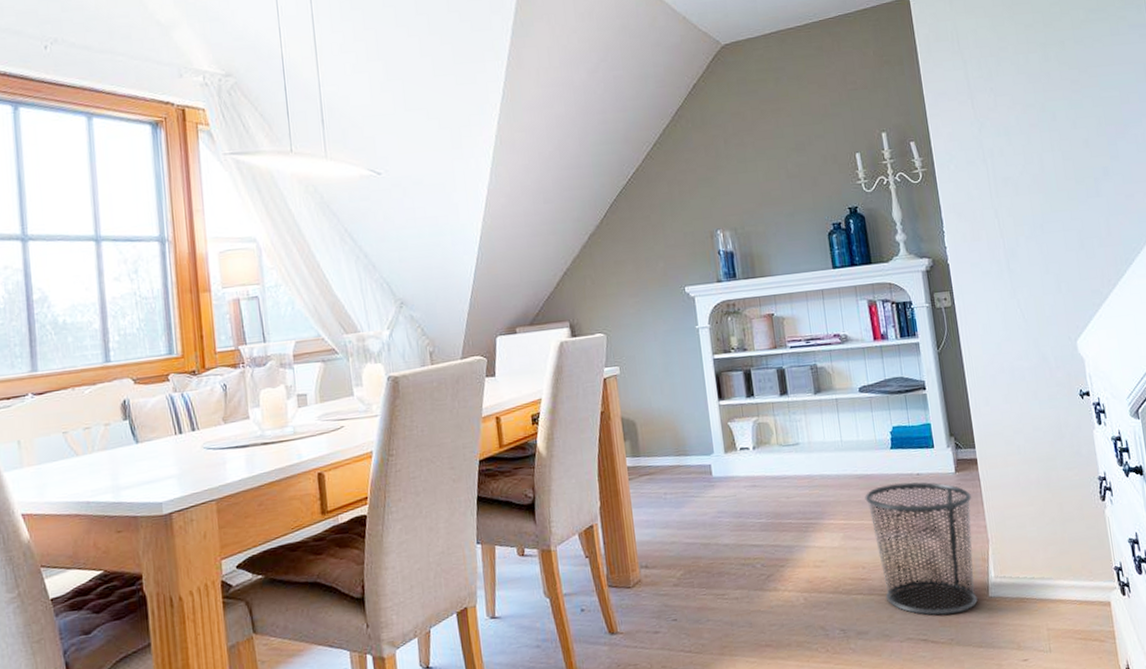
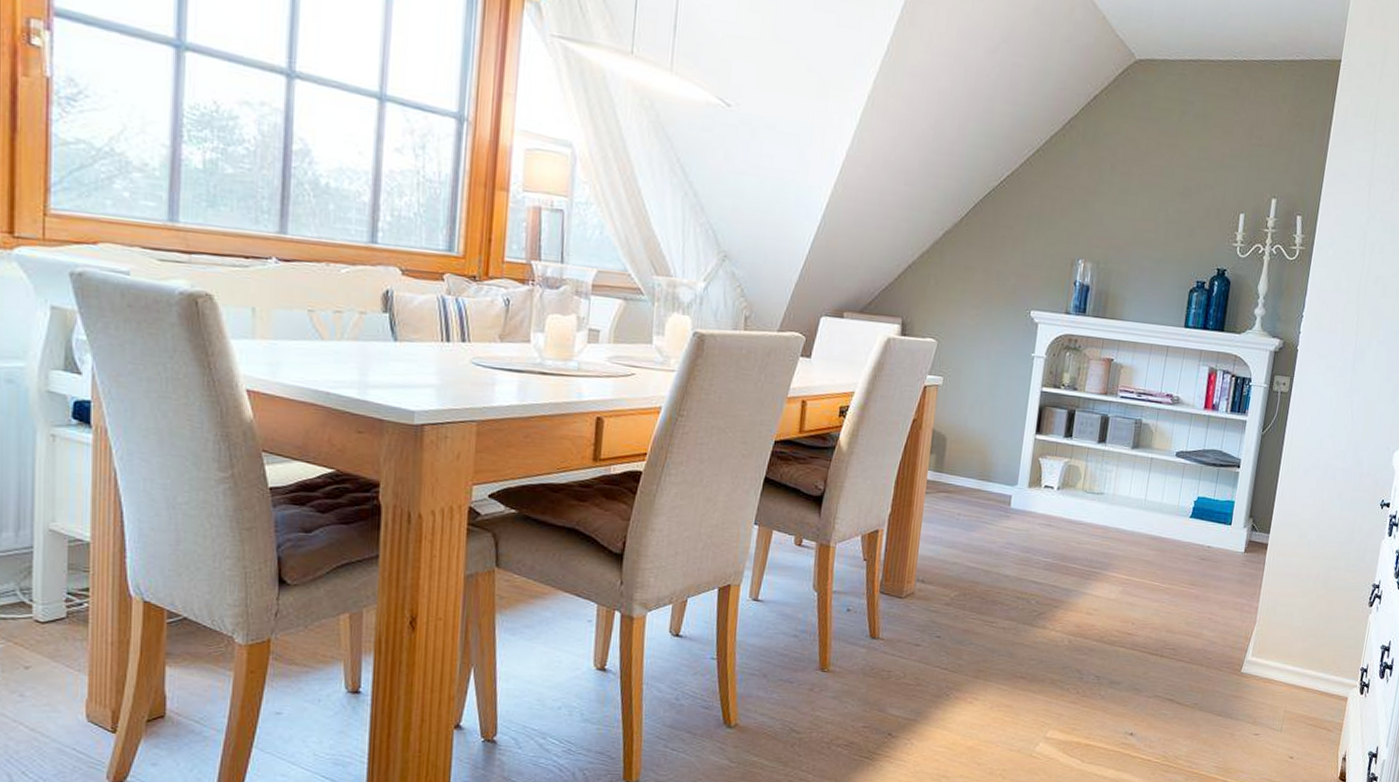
waste bin: present [865,482,978,616] -> none [1145,550,1252,682]

